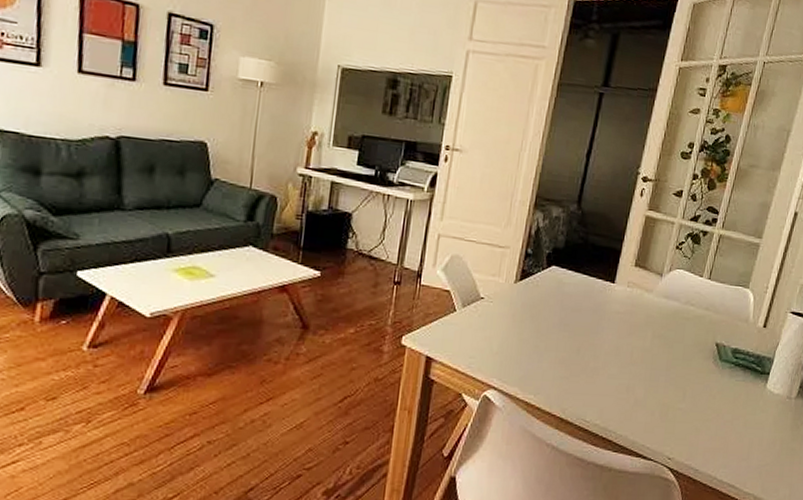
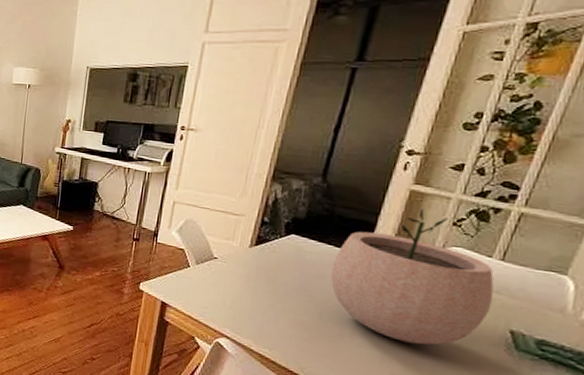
plant pot: none [586,234,705,368] -> present [330,209,494,346]

